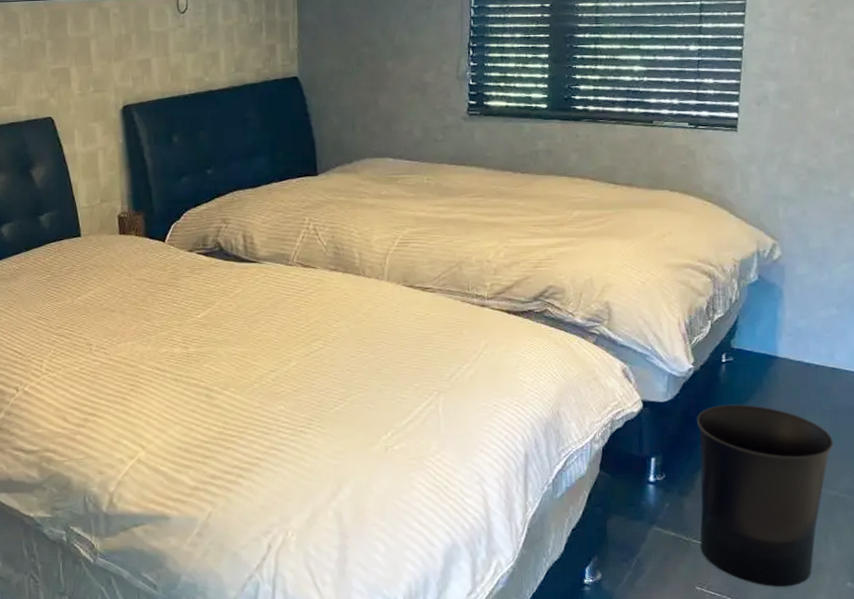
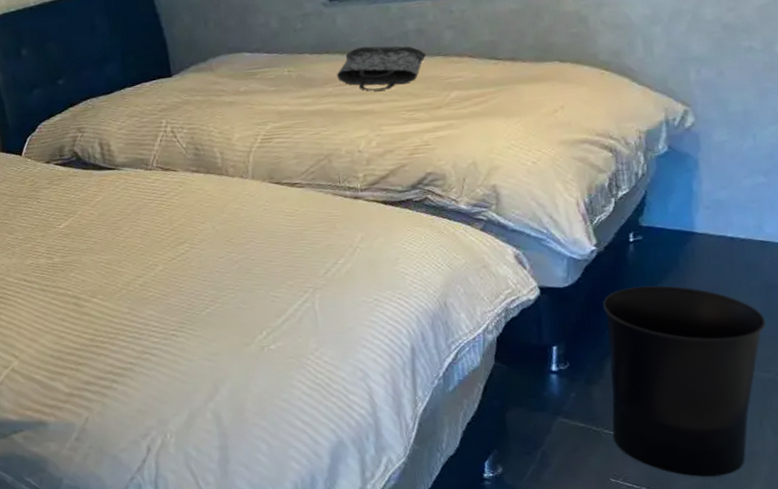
tote bag: none [472,162,554,205] -> present [337,46,427,91]

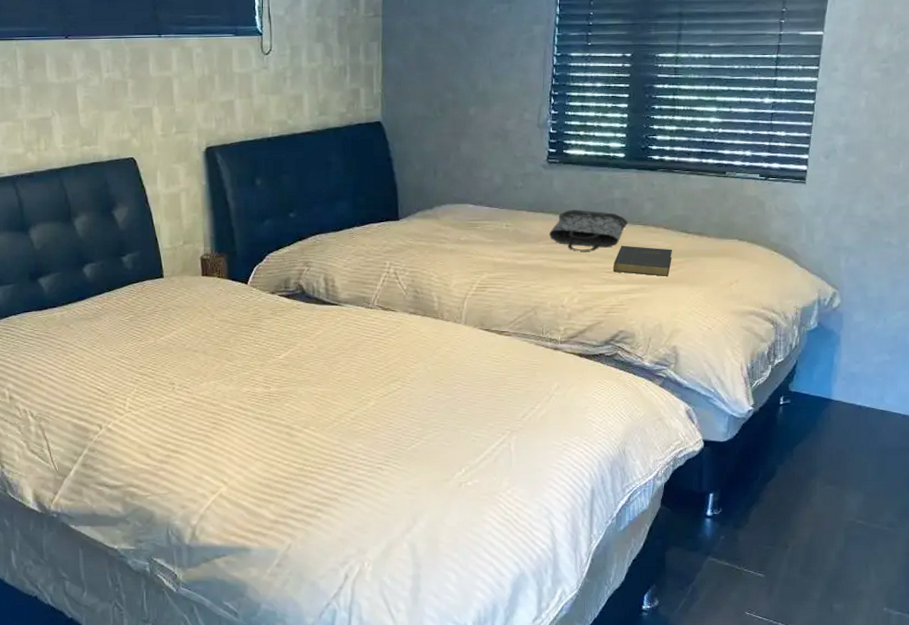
book: none [413,79,482,111] -> present [613,245,673,276]
waste bin: present [603,285,767,477] -> none [751,444,879,612]

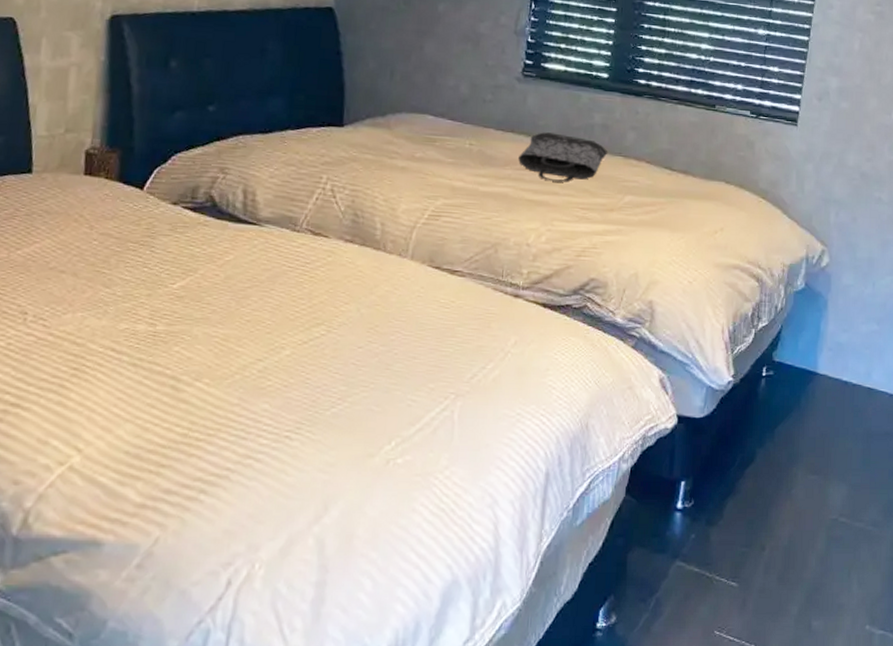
book: present [613,245,673,276] -> none [588,178,655,218]

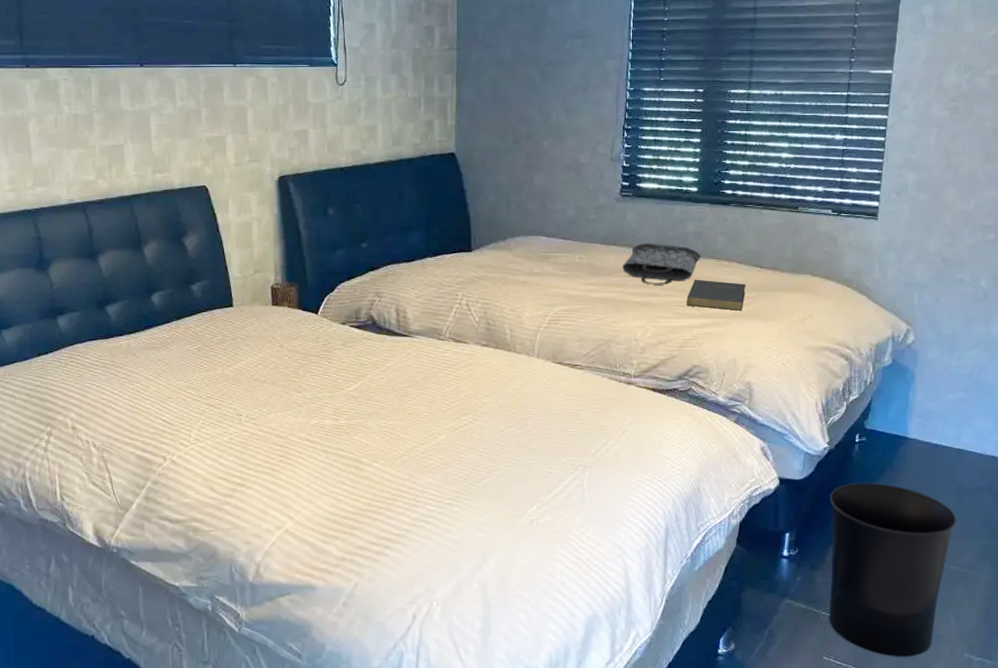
book: none [588,178,655,218] -> present [687,279,746,311]
waste bin: none [723,423,864,630] -> present [829,482,957,657]

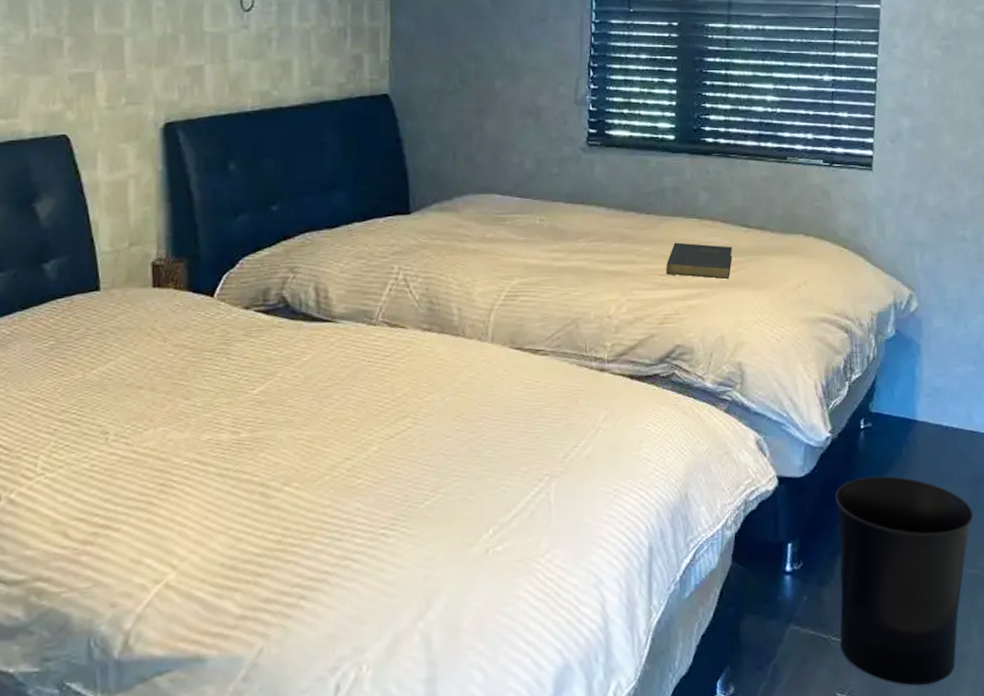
tote bag: present [623,243,702,285] -> none [591,200,682,250]

